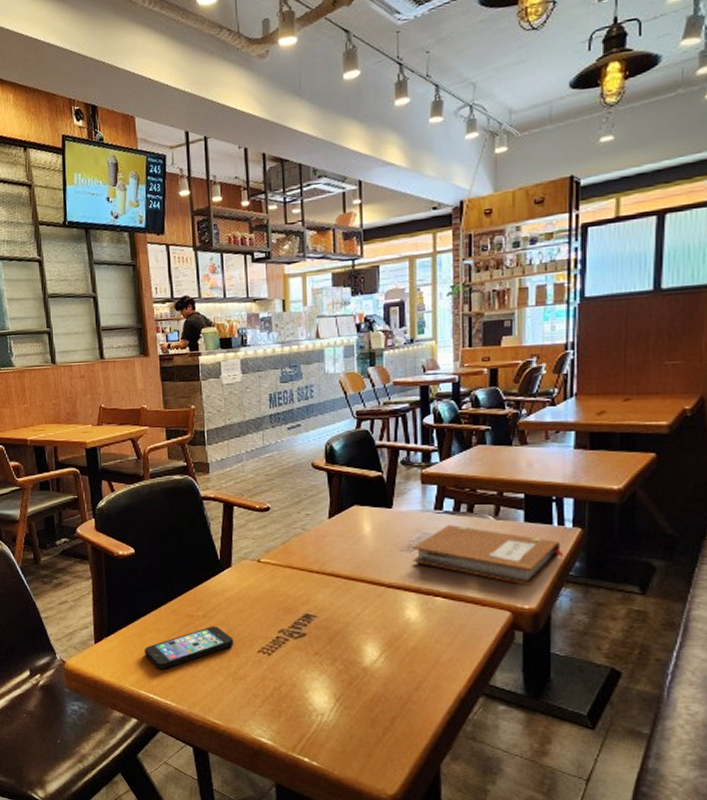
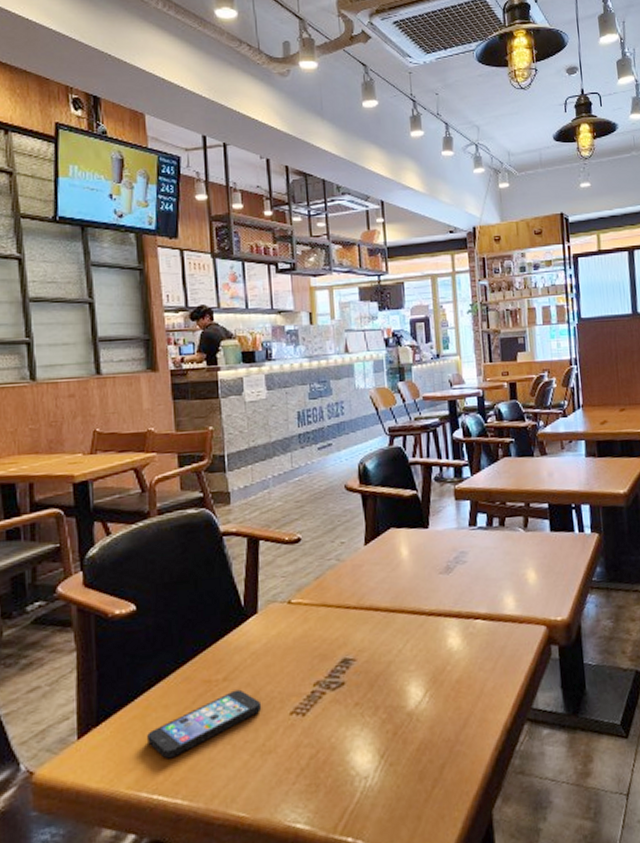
notebook: present [412,525,564,586] -> none [450,540,587,597]

